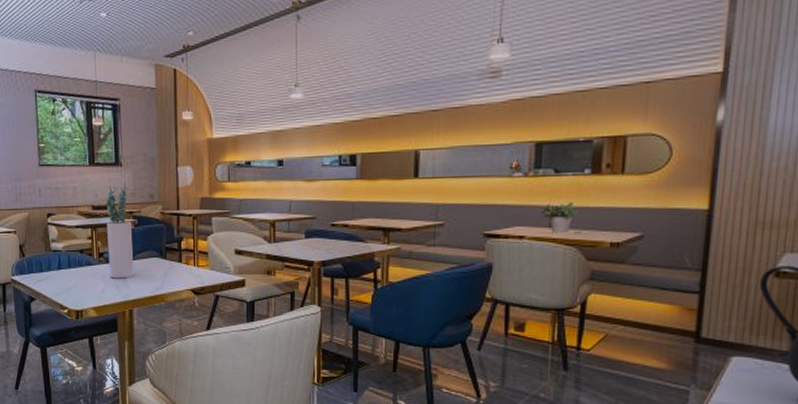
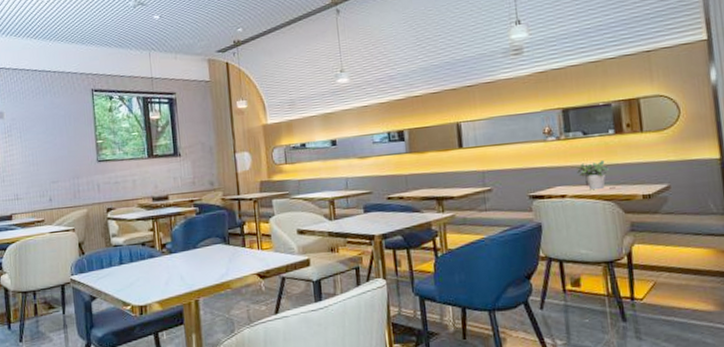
vase: present [106,182,134,279] -> none [166,171,198,269]

